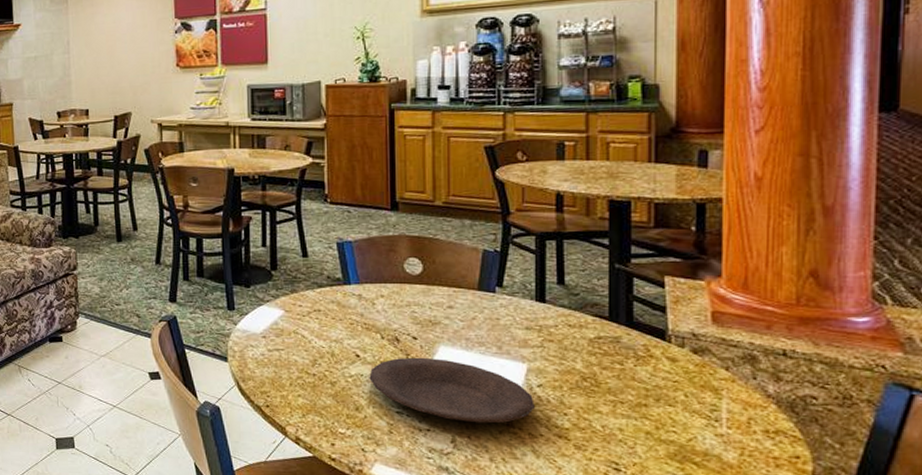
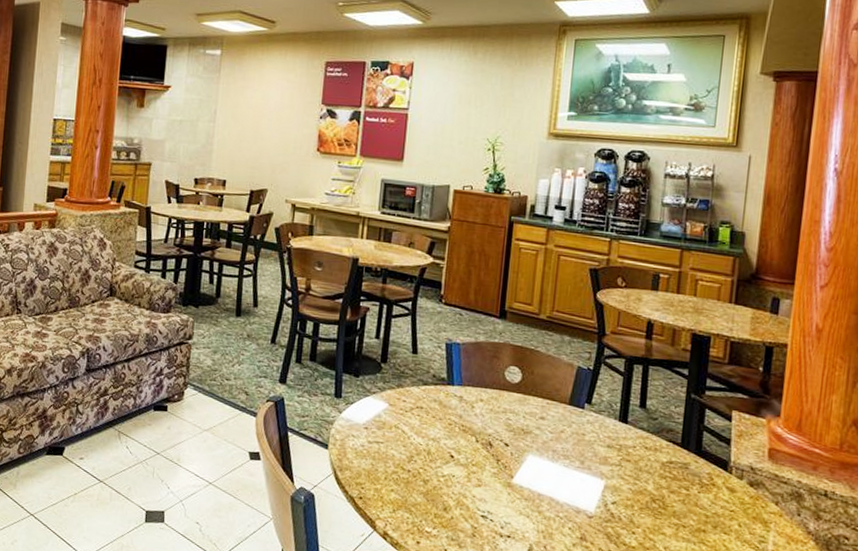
plate: present [369,357,535,423] -> none [460,462,608,536]

